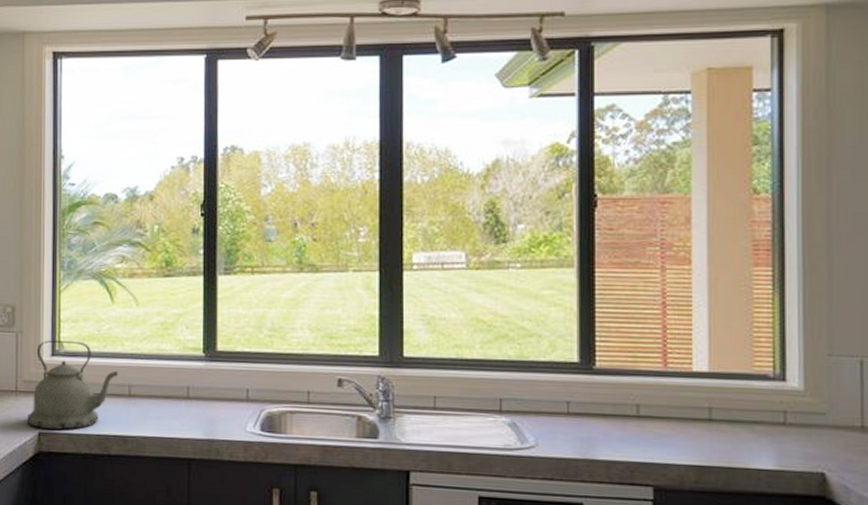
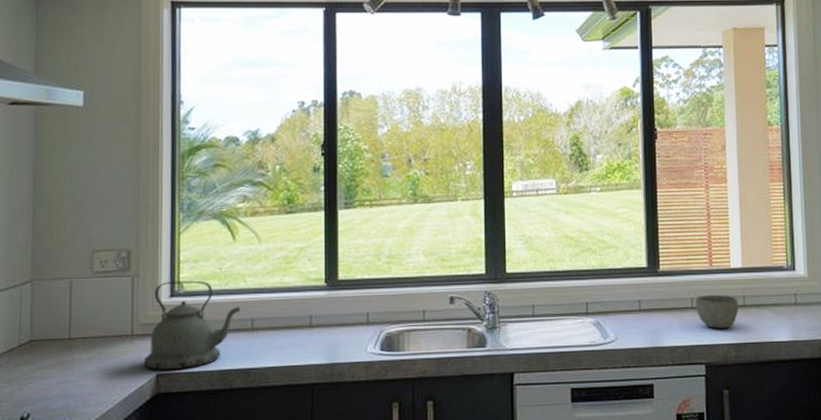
bowl: none [642,402,702,446] -> present [695,294,739,329]

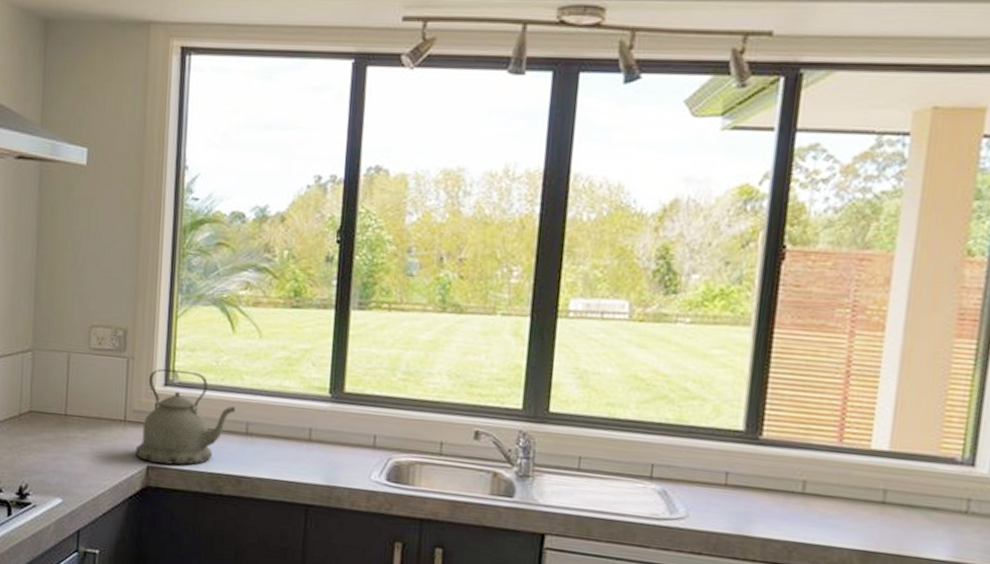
bowl: present [695,294,739,329] -> none [808,479,875,529]

